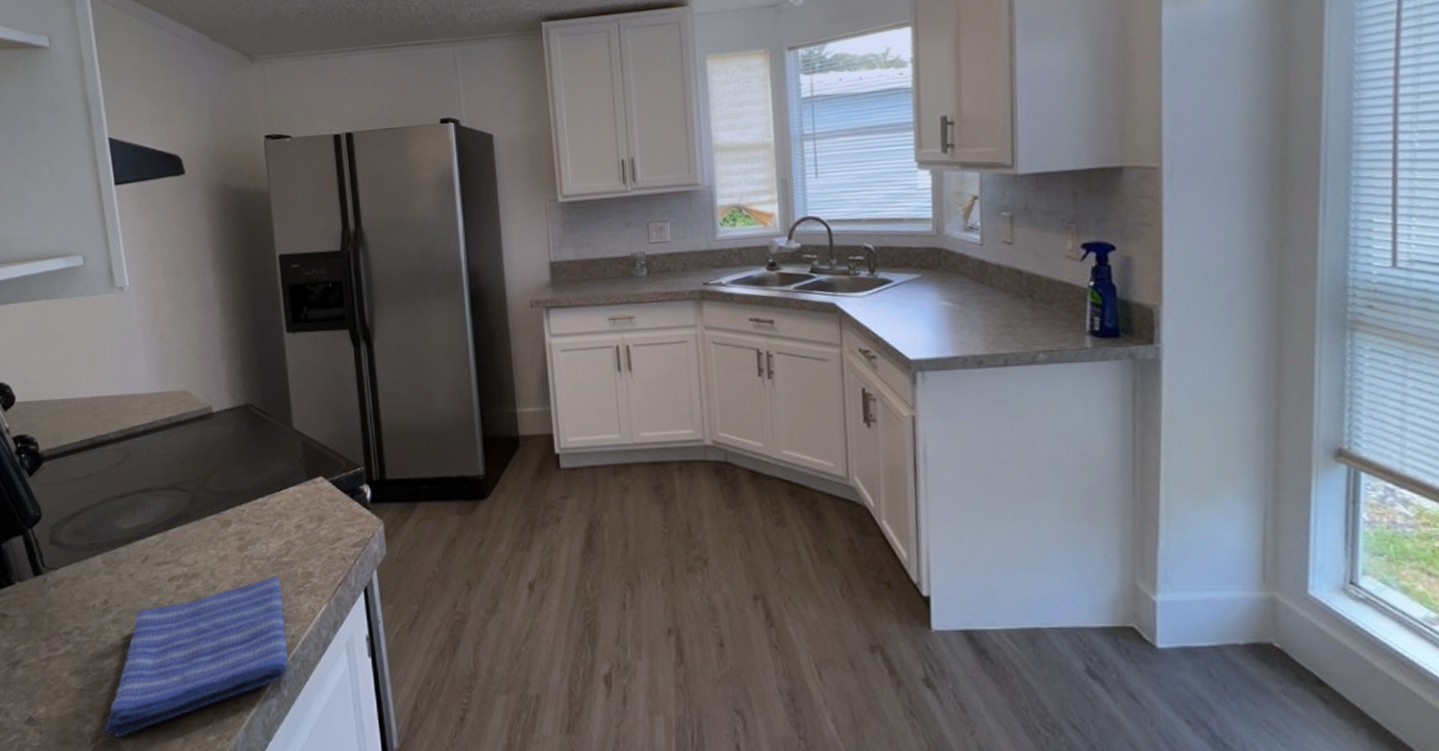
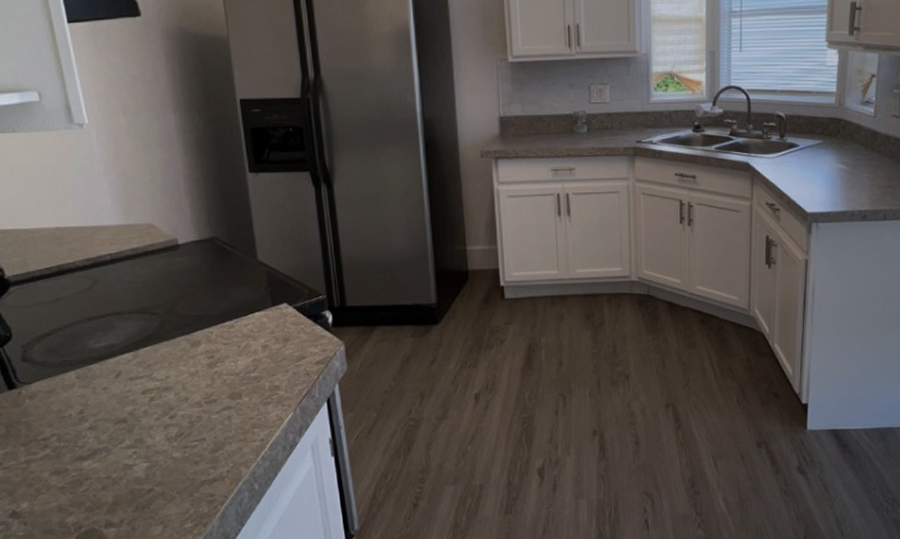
dish towel: present [104,576,289,739] -> none [86,389,258,527]

